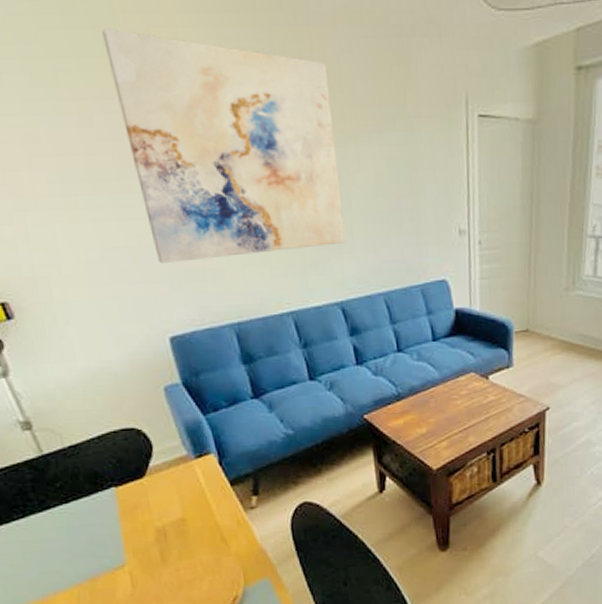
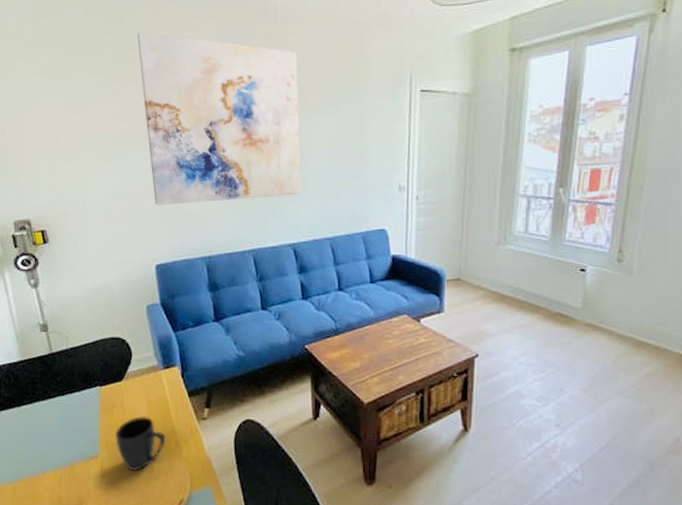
mug: none [144,513,209,575] -> present [116,415,166,471]

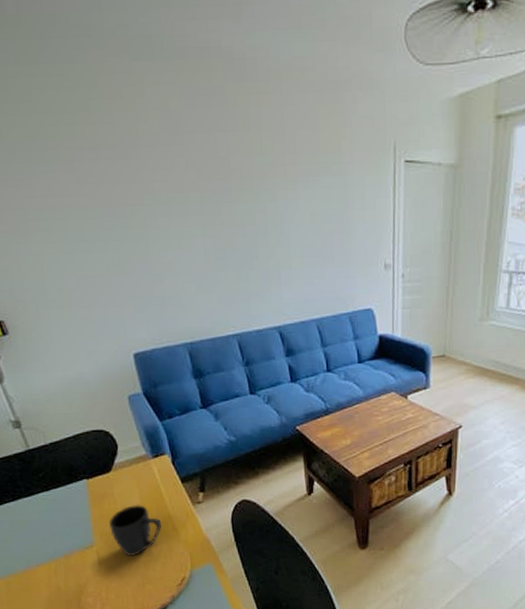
wall art: present [137,32,301,205] -> none [83,88,284,290]

